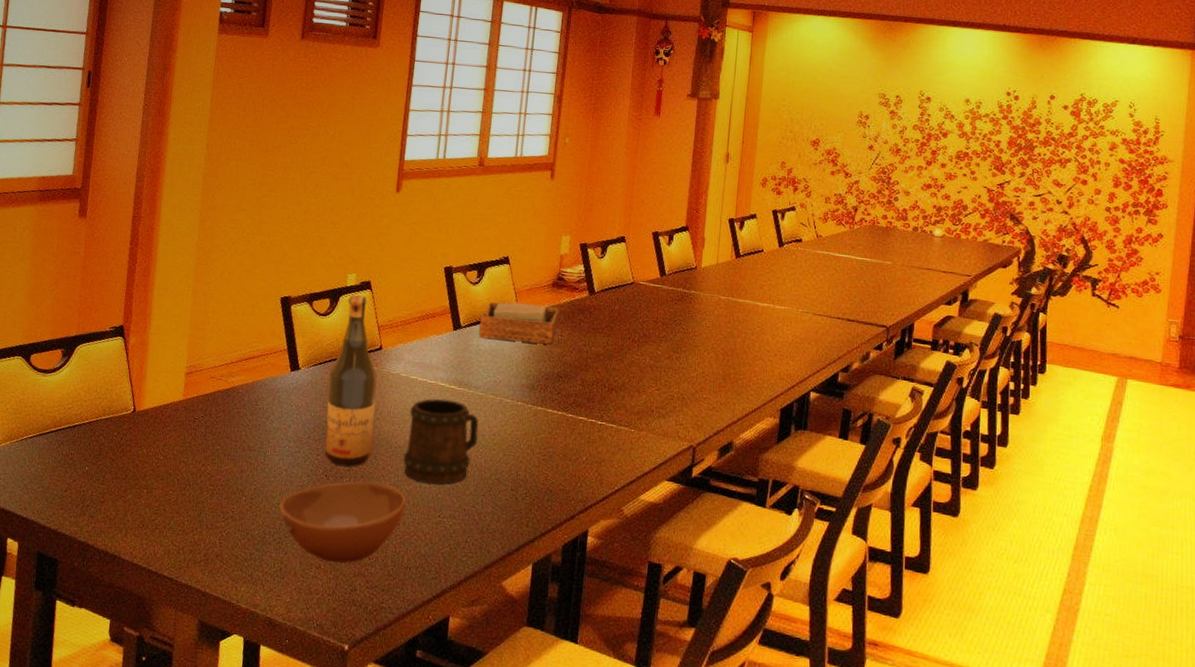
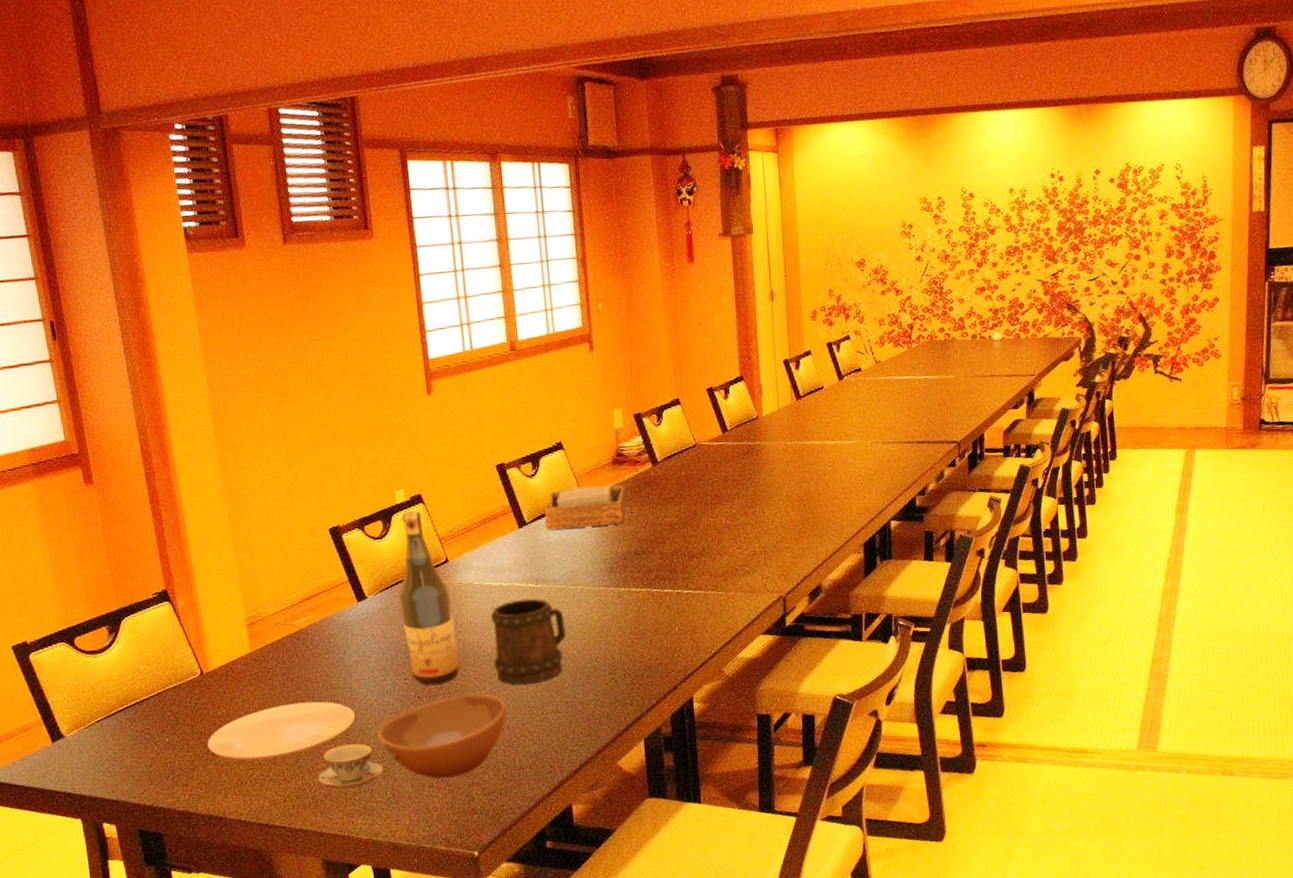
plate: none [121,456,263,508] -> present [207,701,355,761]
teacup: none [213,508,278,553] -> present [317,744,384,789]

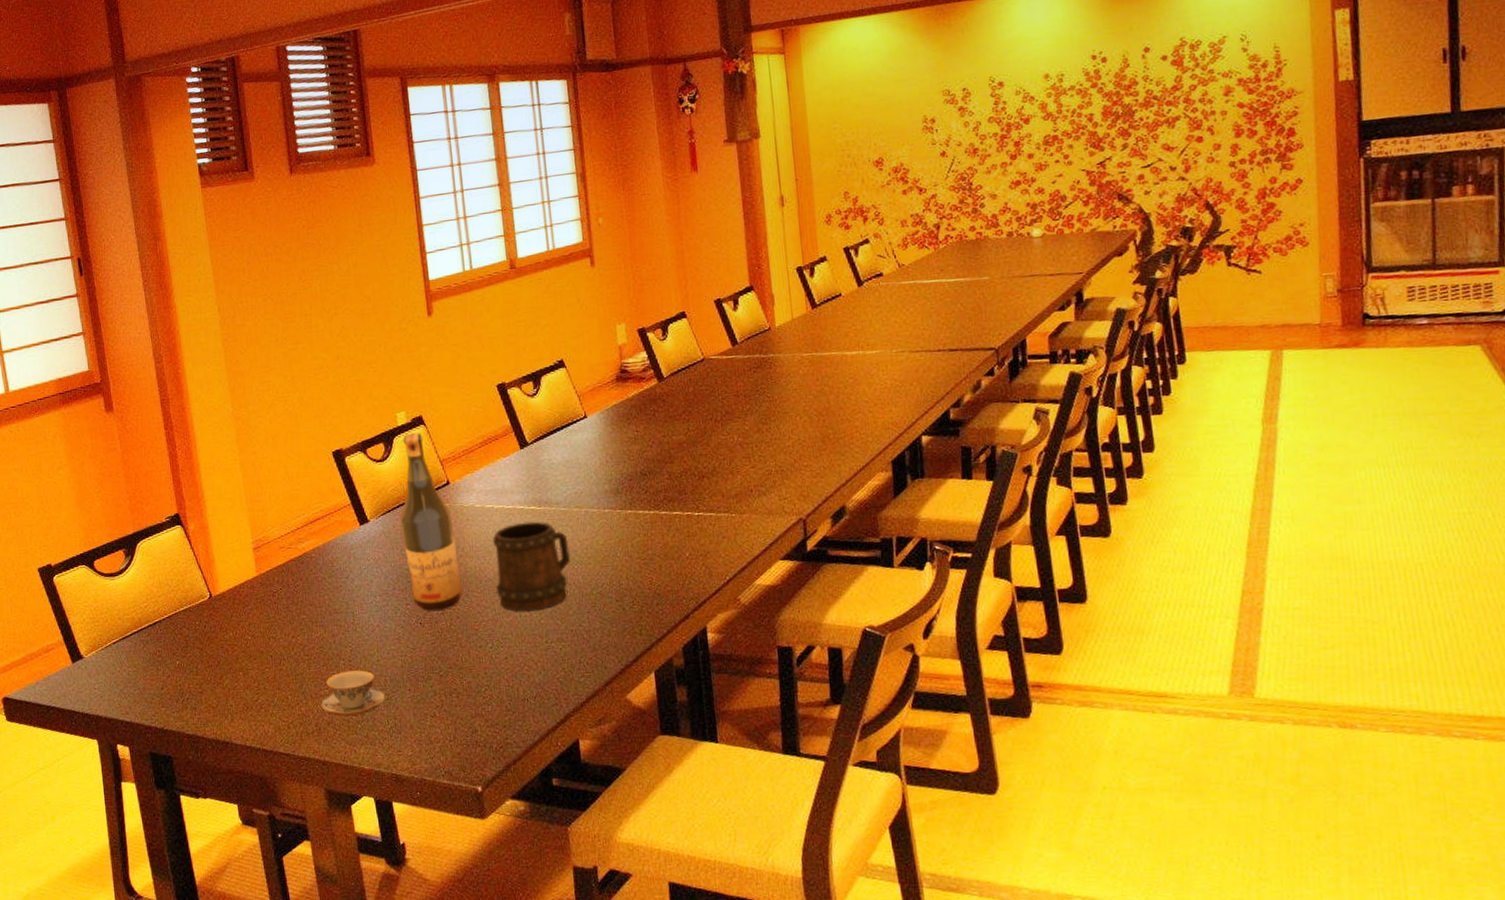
plate: present [207,701,355,761] -> none [215,626,358,685]
soup bowl: present [378,693,507,779] -> none [380,620,510,709]
napkin holder: present [544,485,626,531] -> none [546,402,631,451]

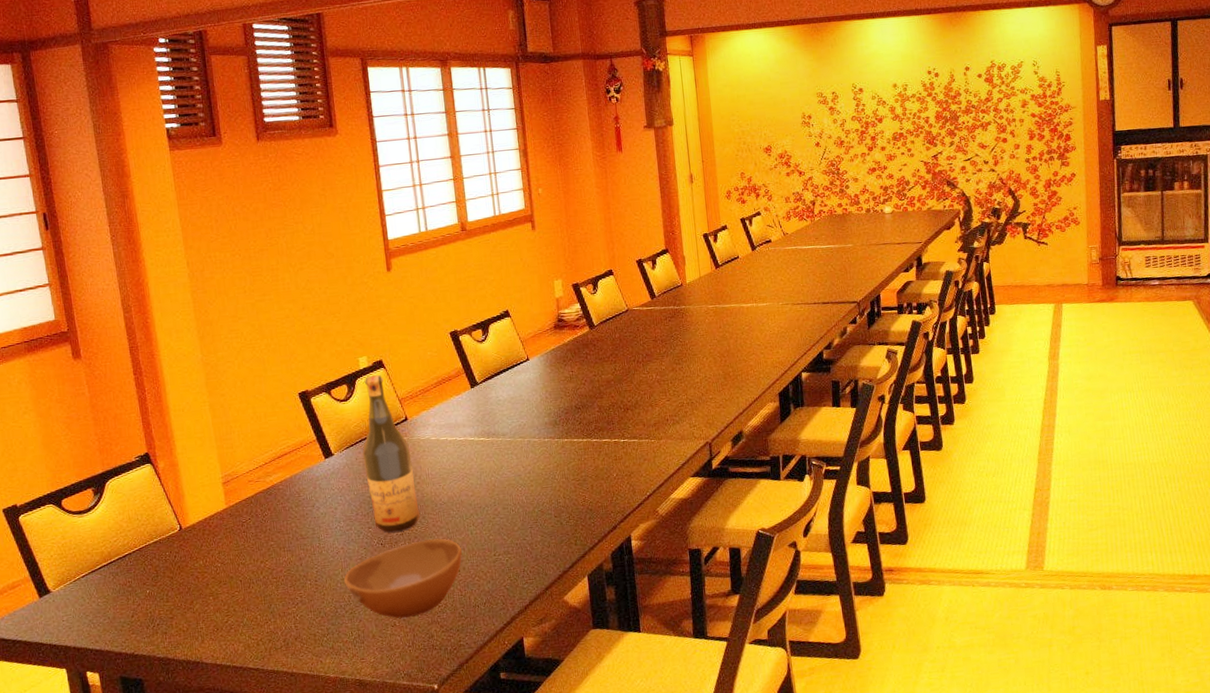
teacup: present [320,670,386,716] -> none [288,588,350,631]
soup bowl: none [380,620,510,709] -> present [344,538,462,619]
beer mug: present [493,521,571,611] -> none [447,451,516,529]

